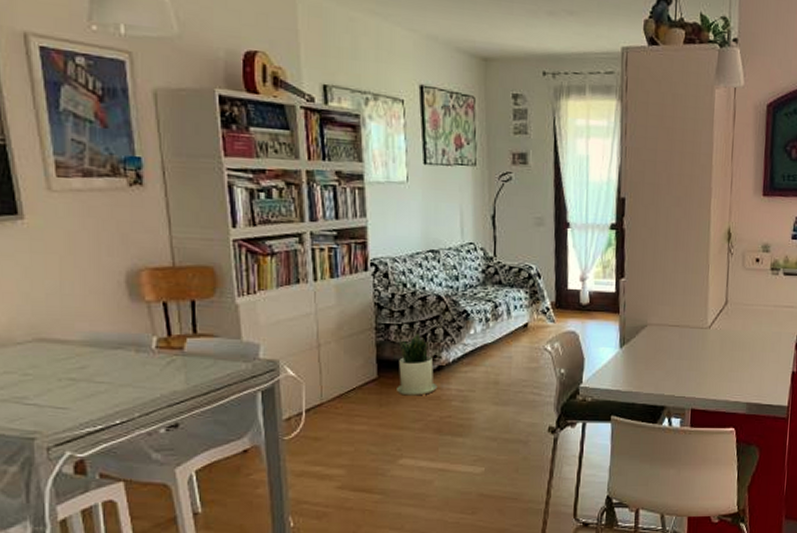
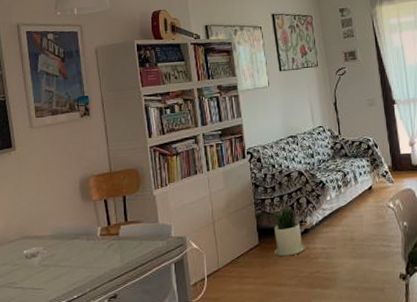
teacup: none [36,353,76,383] -> present [22,246,47,269]

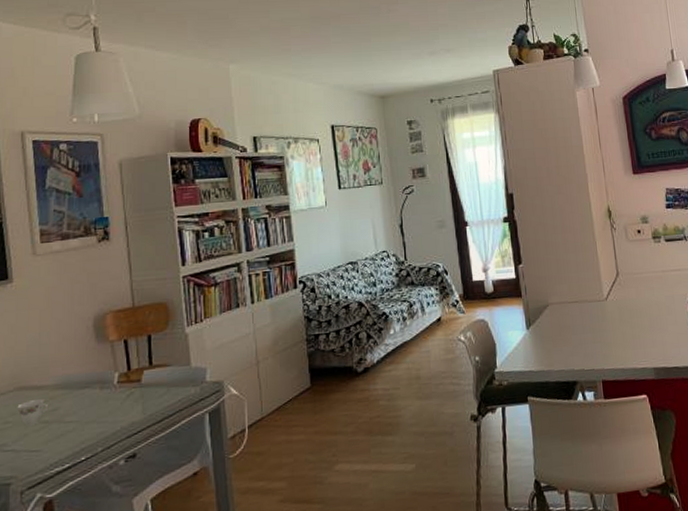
planter: present [272,204,306,257] -> none [327,339,365,401]

